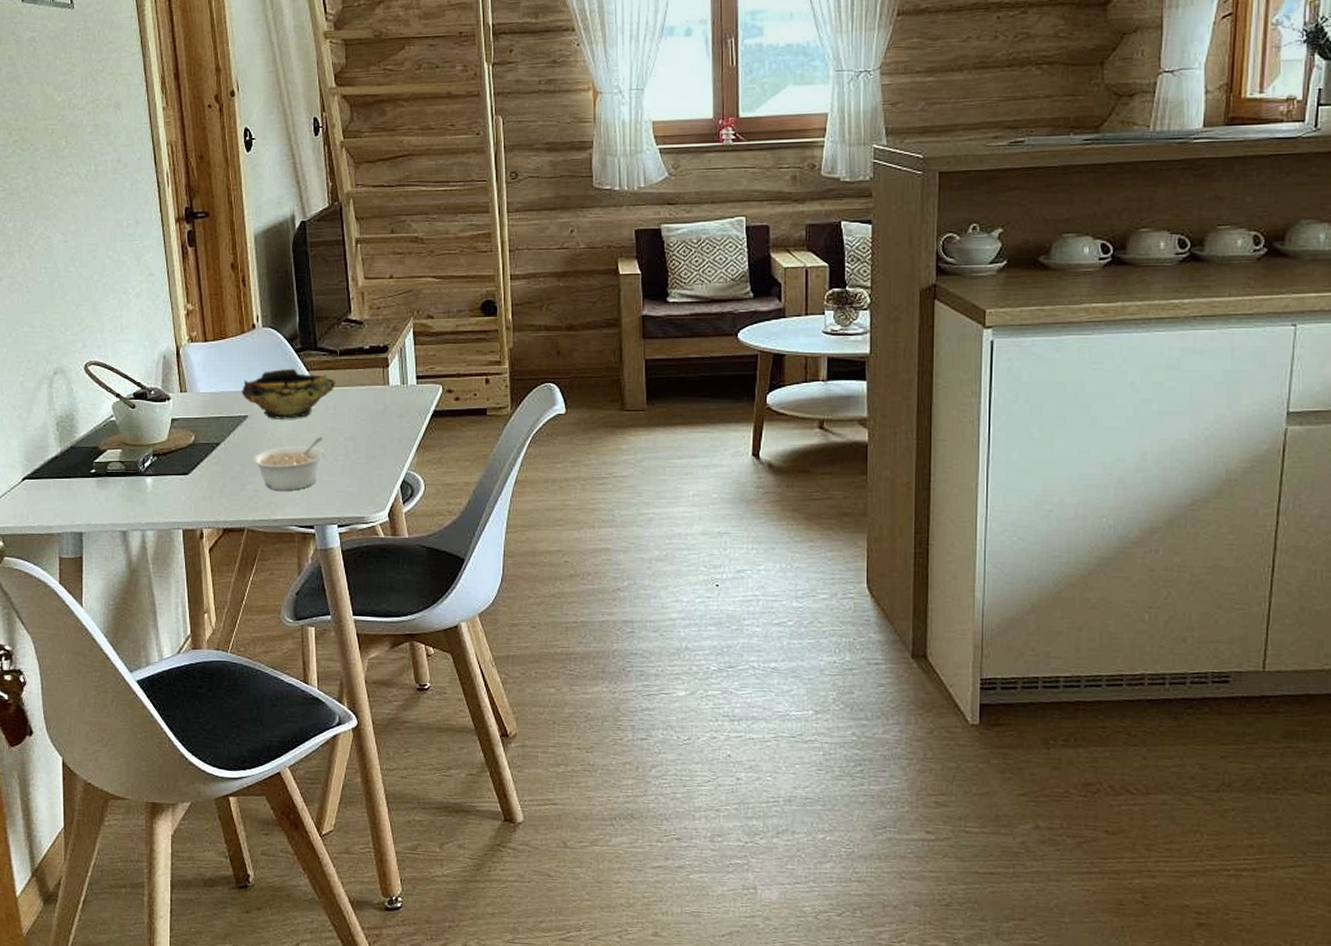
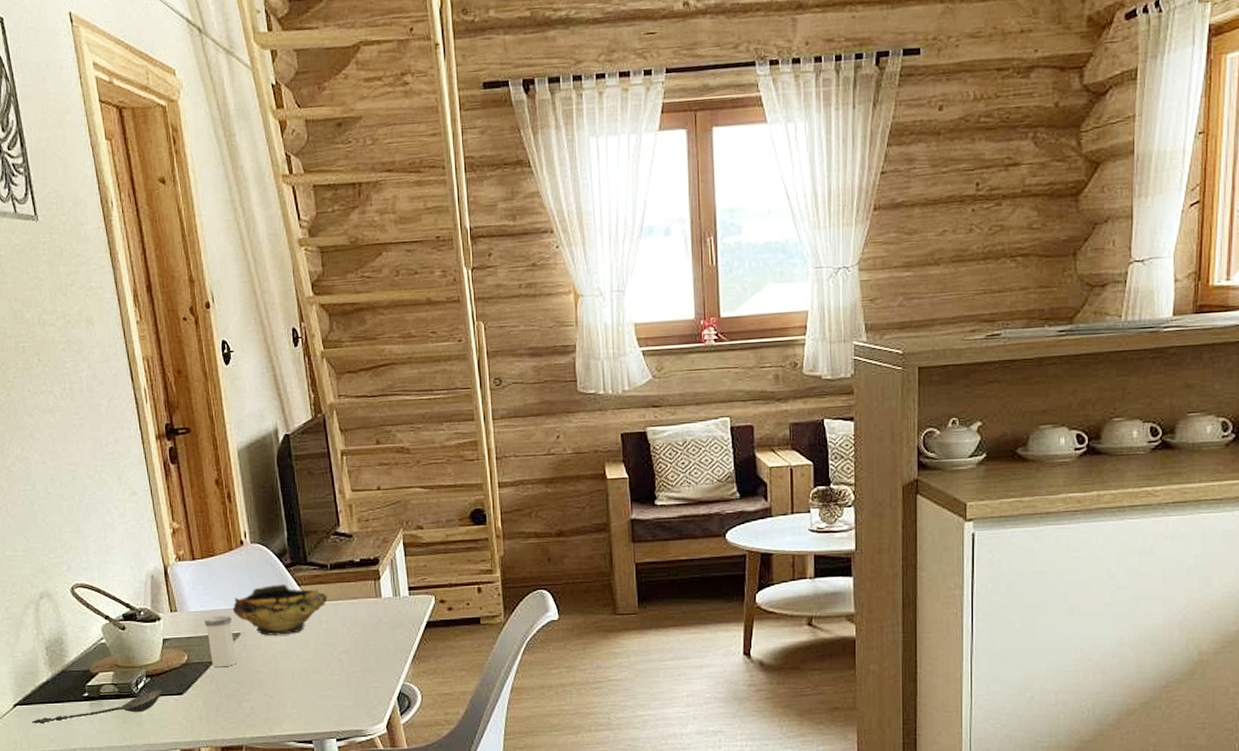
spoon: none [38,469,168,498] -> present [31,690,162,724]
salt shaker: none [213,397,242,449] -> present [205,615,236,668]
legume: present [252,437,325,491] -> none [247,652,320,707]

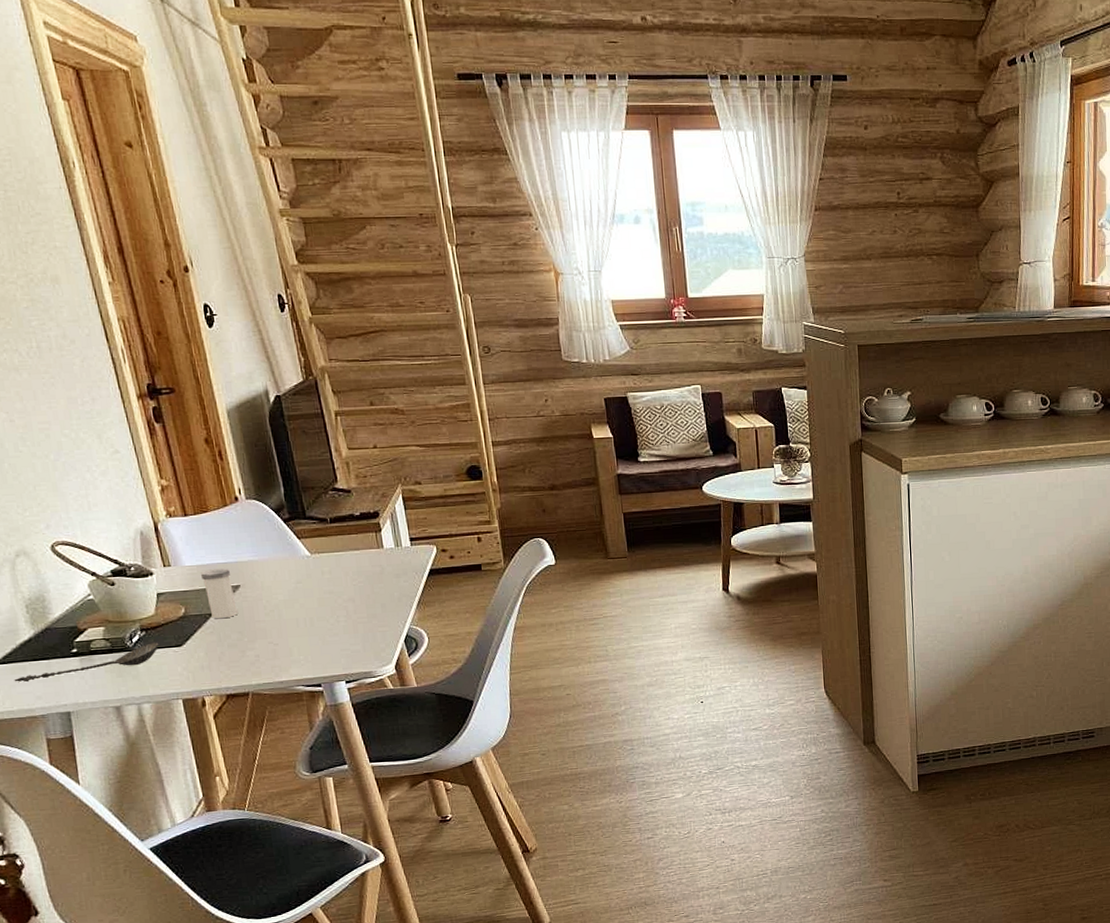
bowl: present [232,583,328,636] -> none [230,537,329,587]

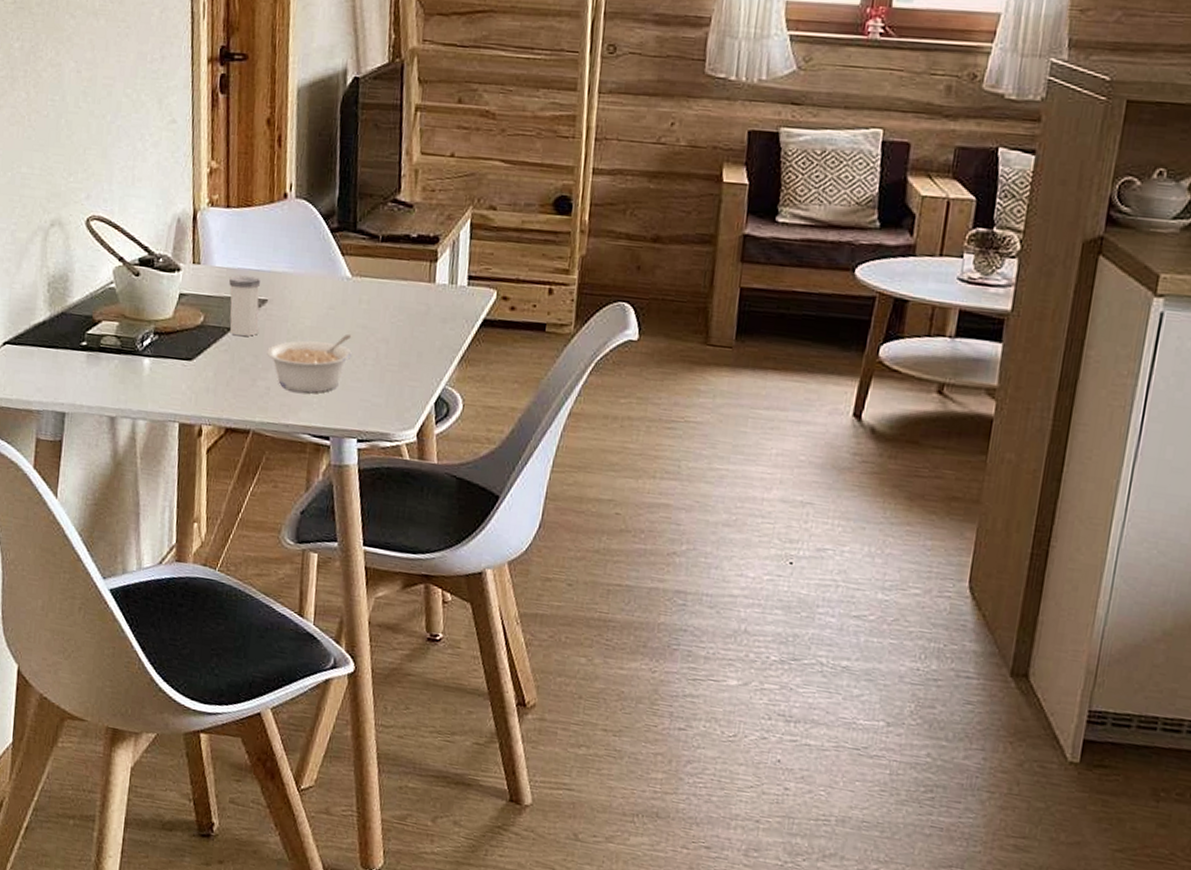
spoon: present [14,642,159,682] -> none [19,350,169,374]
legume: none [249,601,325,654] -> present [267,335,352,393]

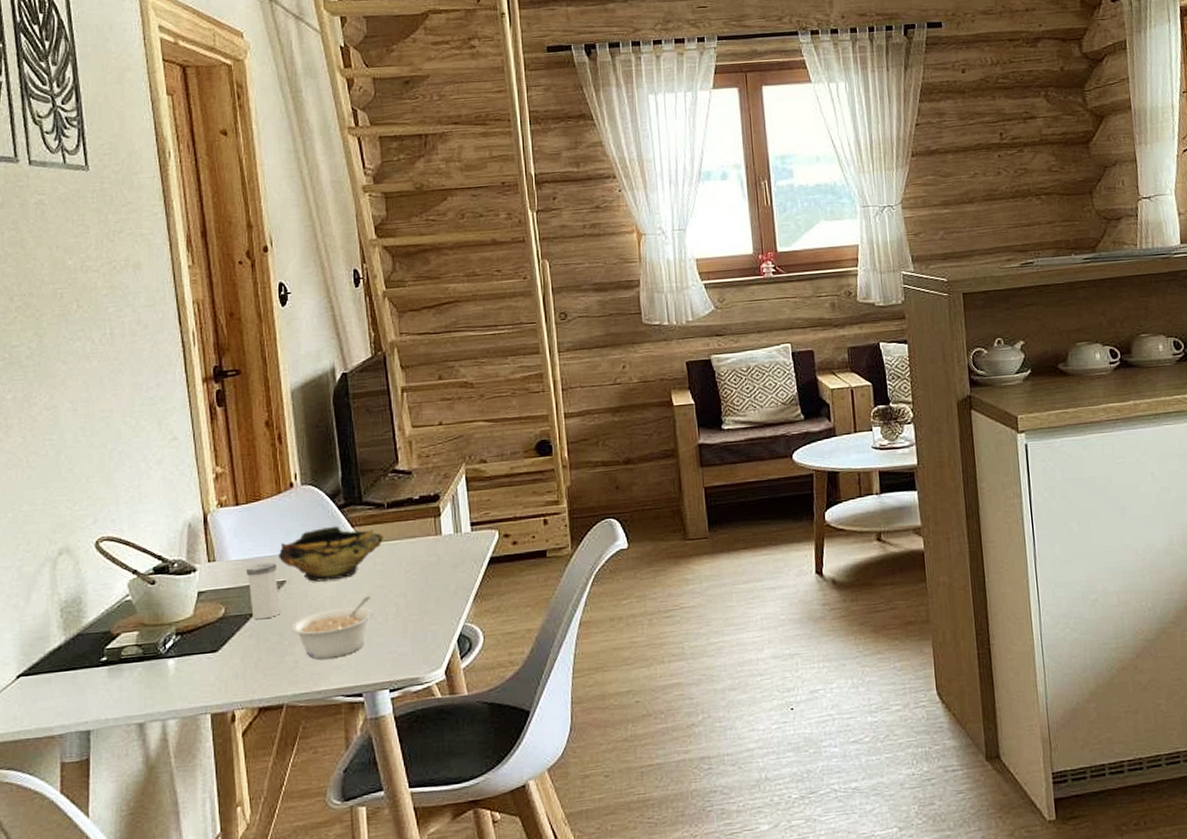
bowl: none [262,249,374,310] -> present [278,525,383,582]

